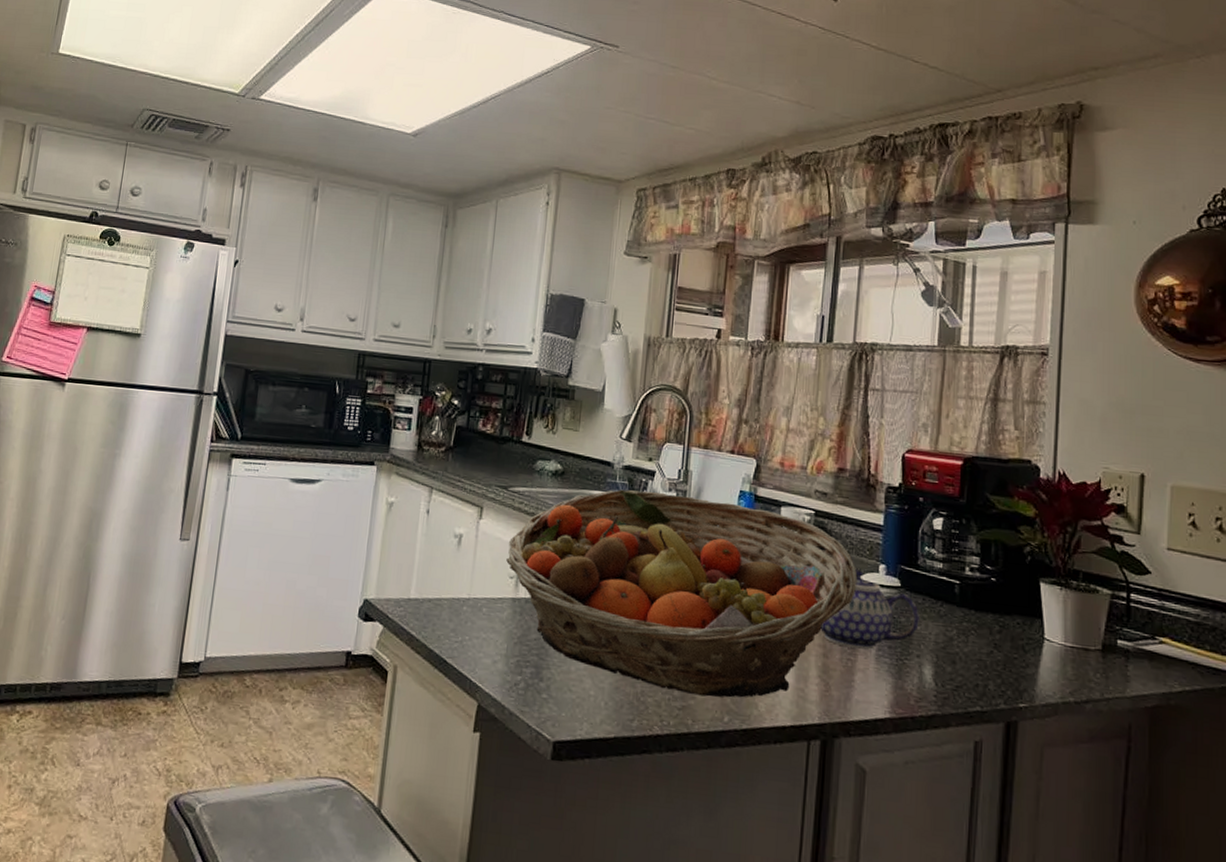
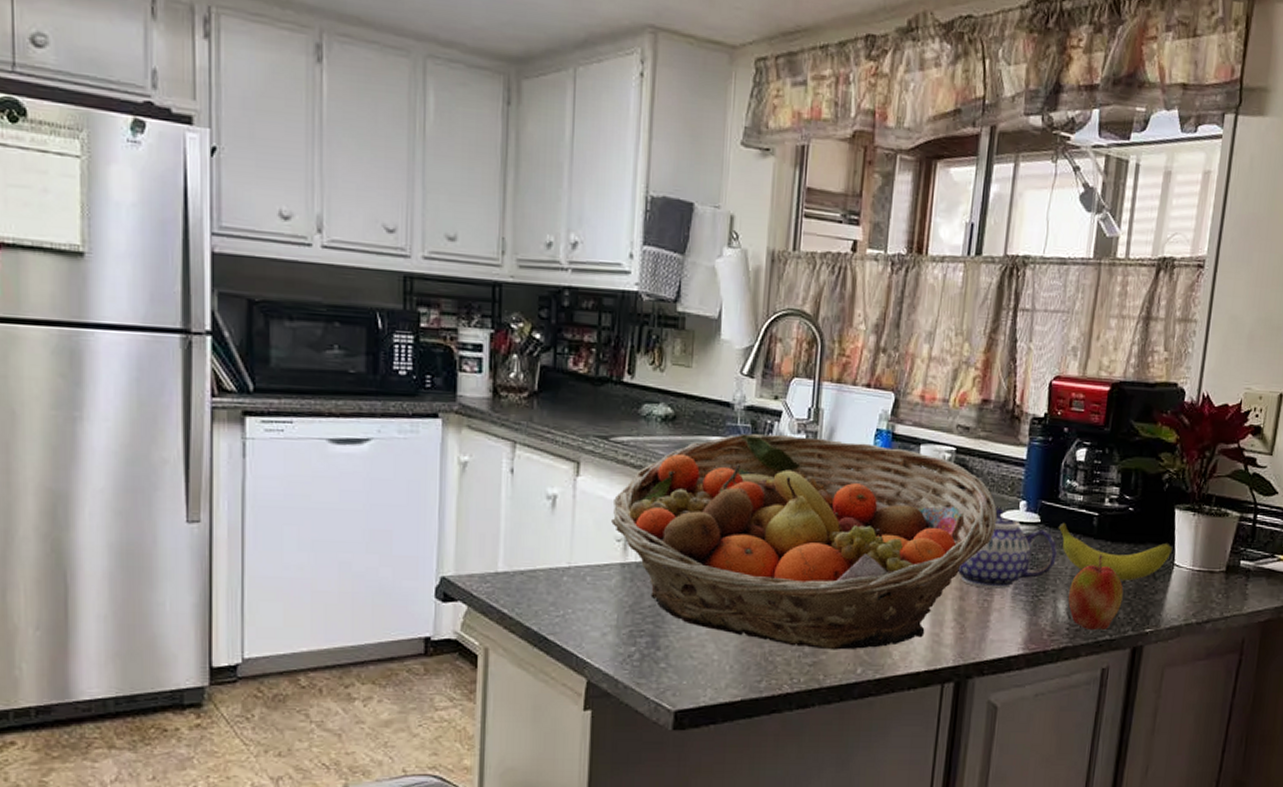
banana: none [919,588,1041,652] -> present [1058,522,1173,581]
apple: none [933,622,992,701] -> present [1068,554,1124,631]

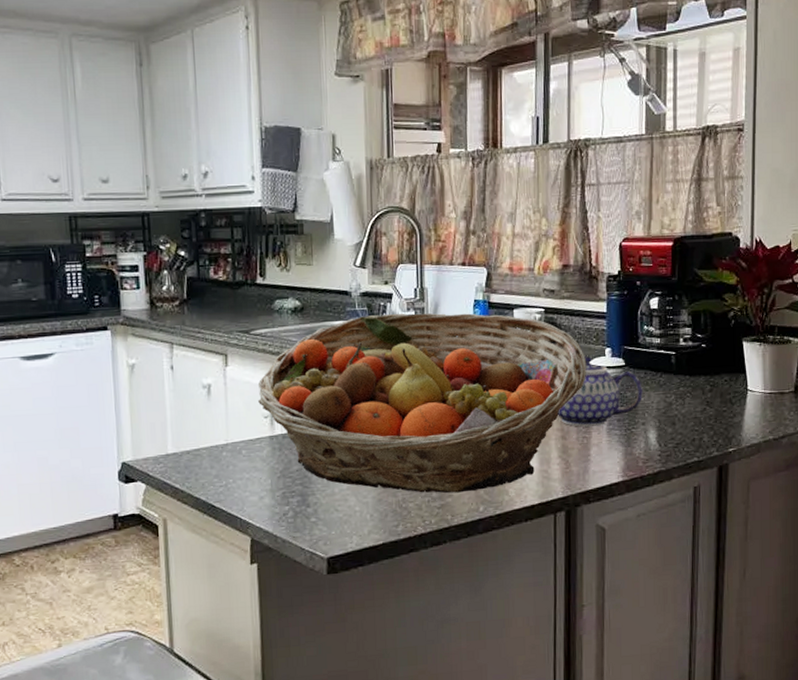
banana: present [1058,522,1173,581] -> none [641,363,745,409]
apple: present [1068,554,1124,631] -> none [656,387,705,455]

